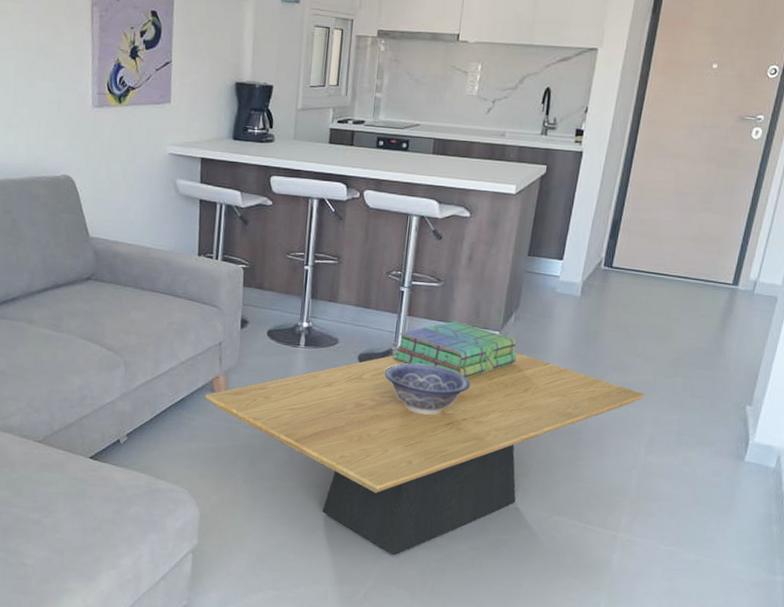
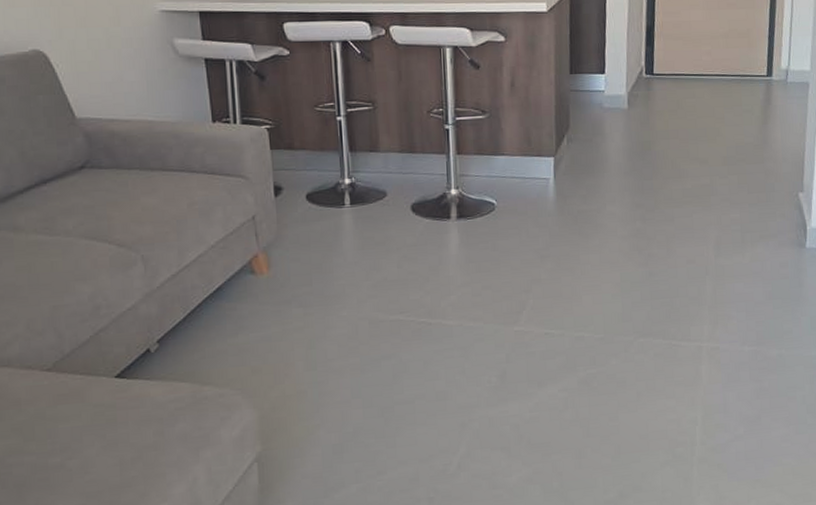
coffee table: present [205,351,645,555] -> none [245,175,705,414]
decorative bowl: present [384,363,471,415] -> none [441,203,534,257]
stack of books: present [393,320,517,379] -> none [448,152,576,212]

